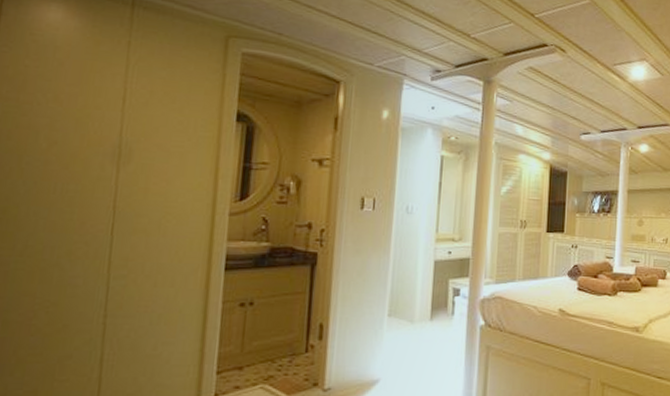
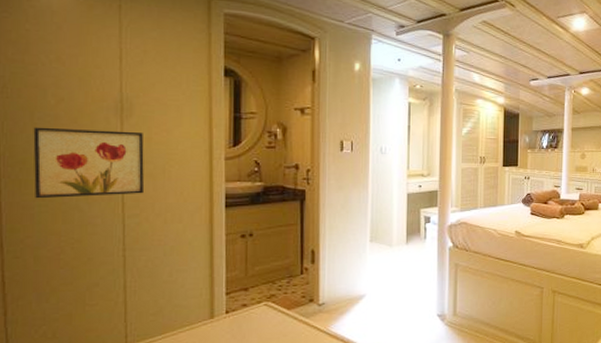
wall art: none [12,172,140,254] -> present [33,127,144,199]

